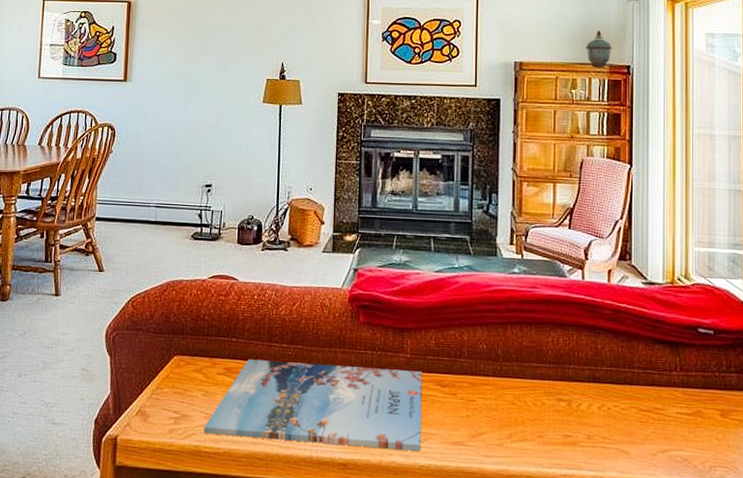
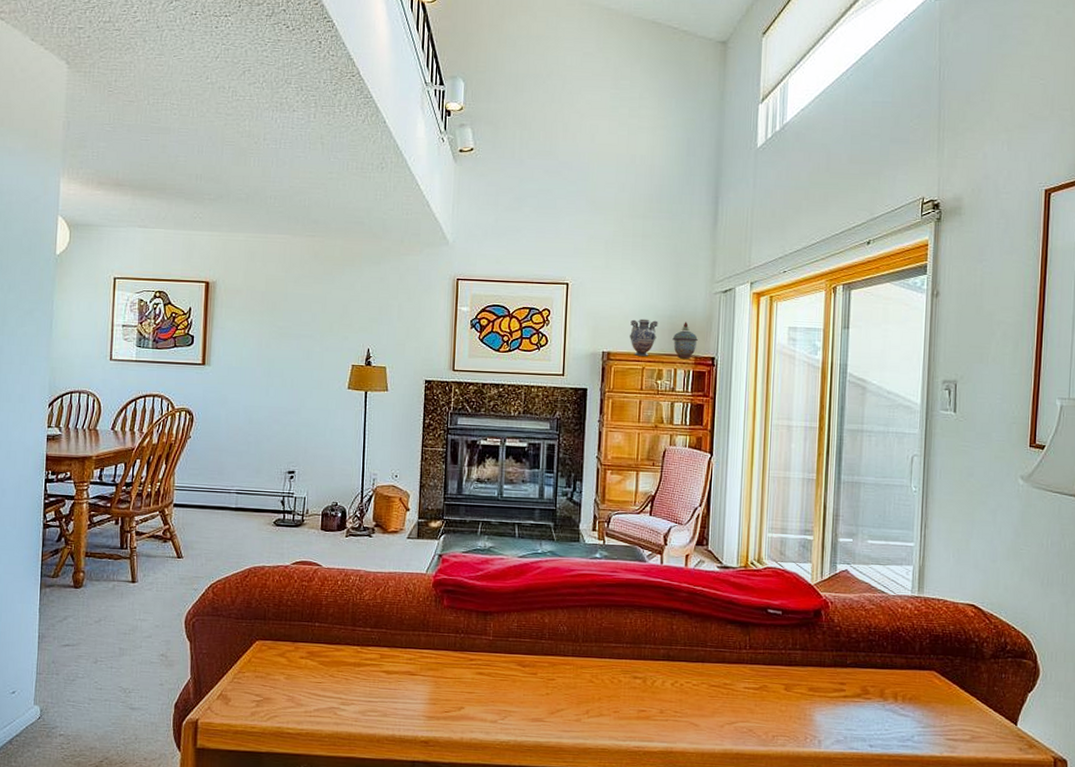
magazine: present [203,359,423,451] -> none [286,643,505,728]
decorative vase: none [542,28,571,66] -> present [630,318,658,356]

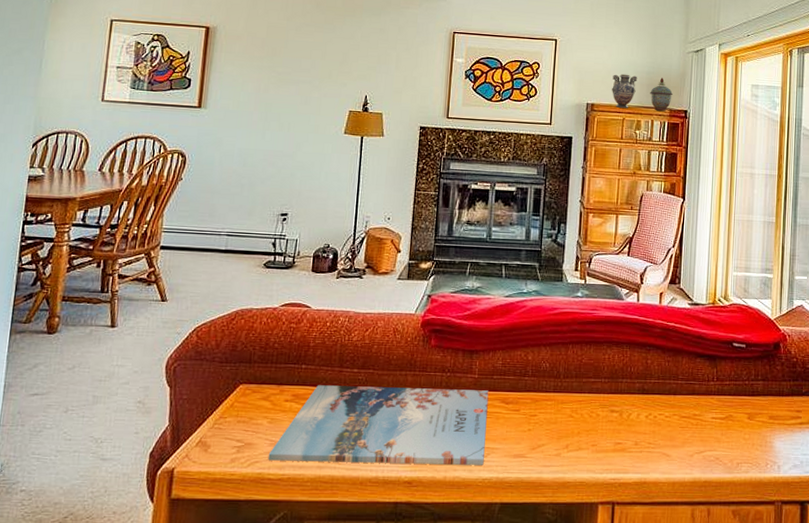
magazine: none [286,643,505,728] -> present [268,385,489,465]

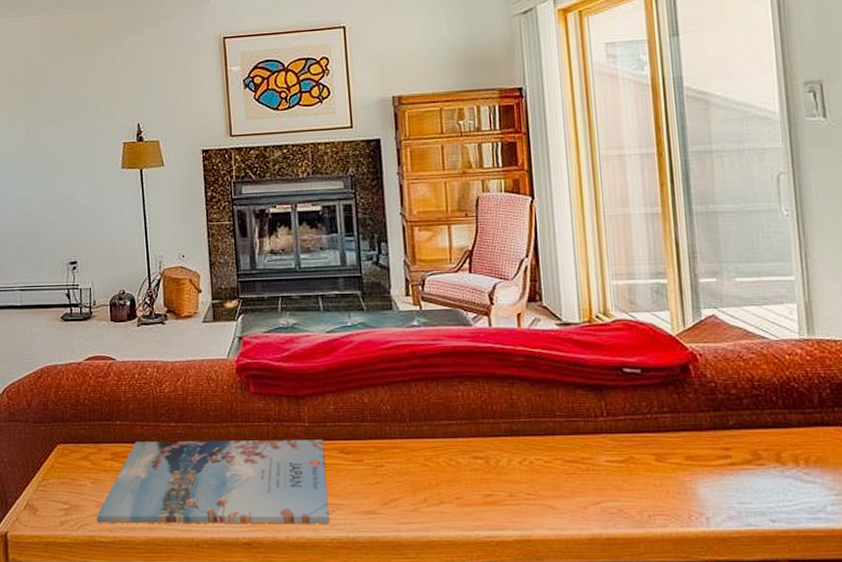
decorative vase: present [612,74,638,108] -> none [420,54,452,96]
decorative jar: present [650,78,673,111] -> none [470,52,500,93]

